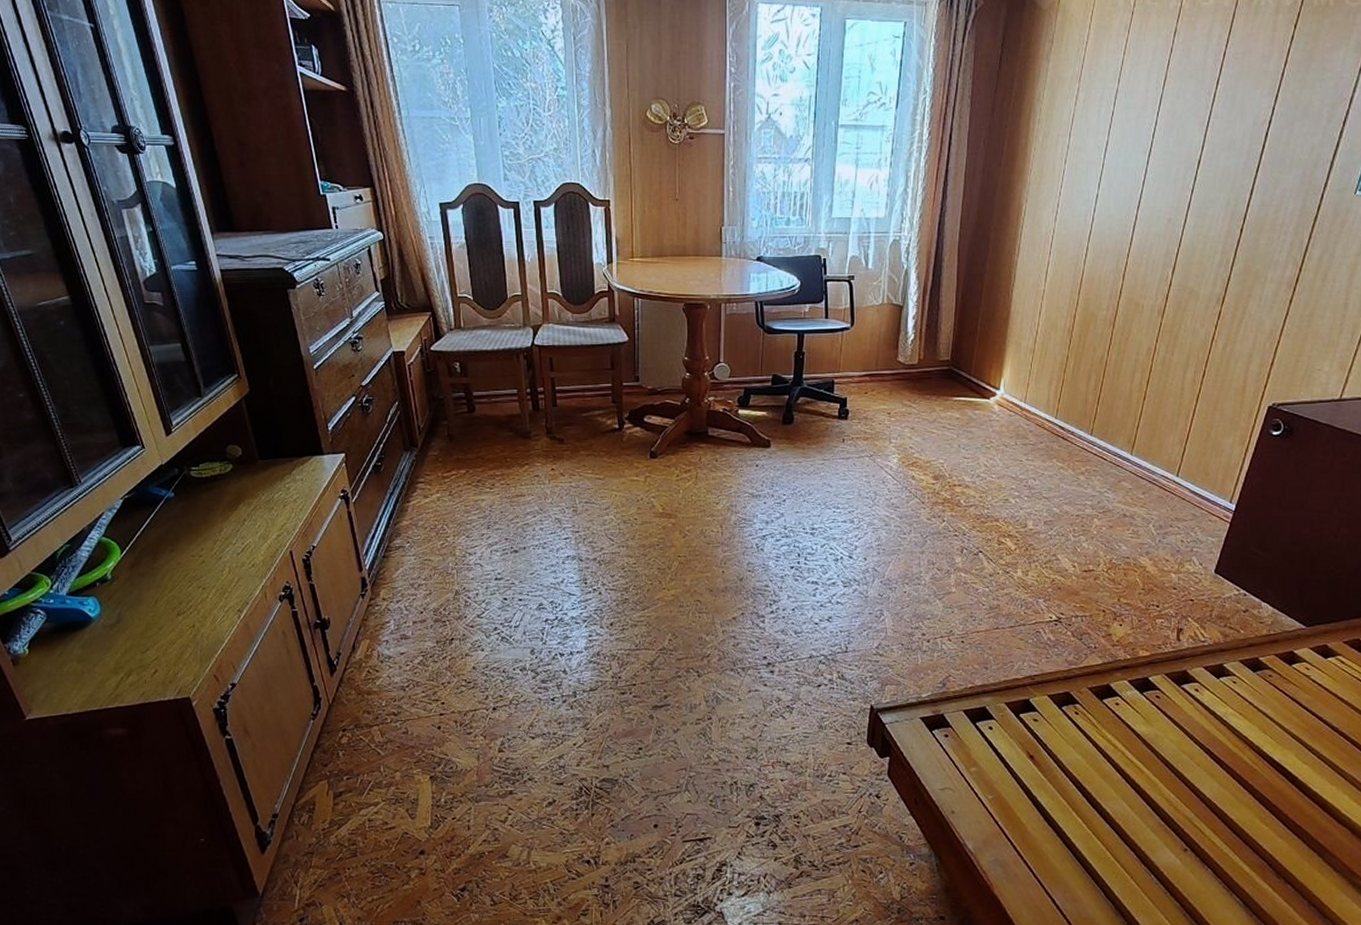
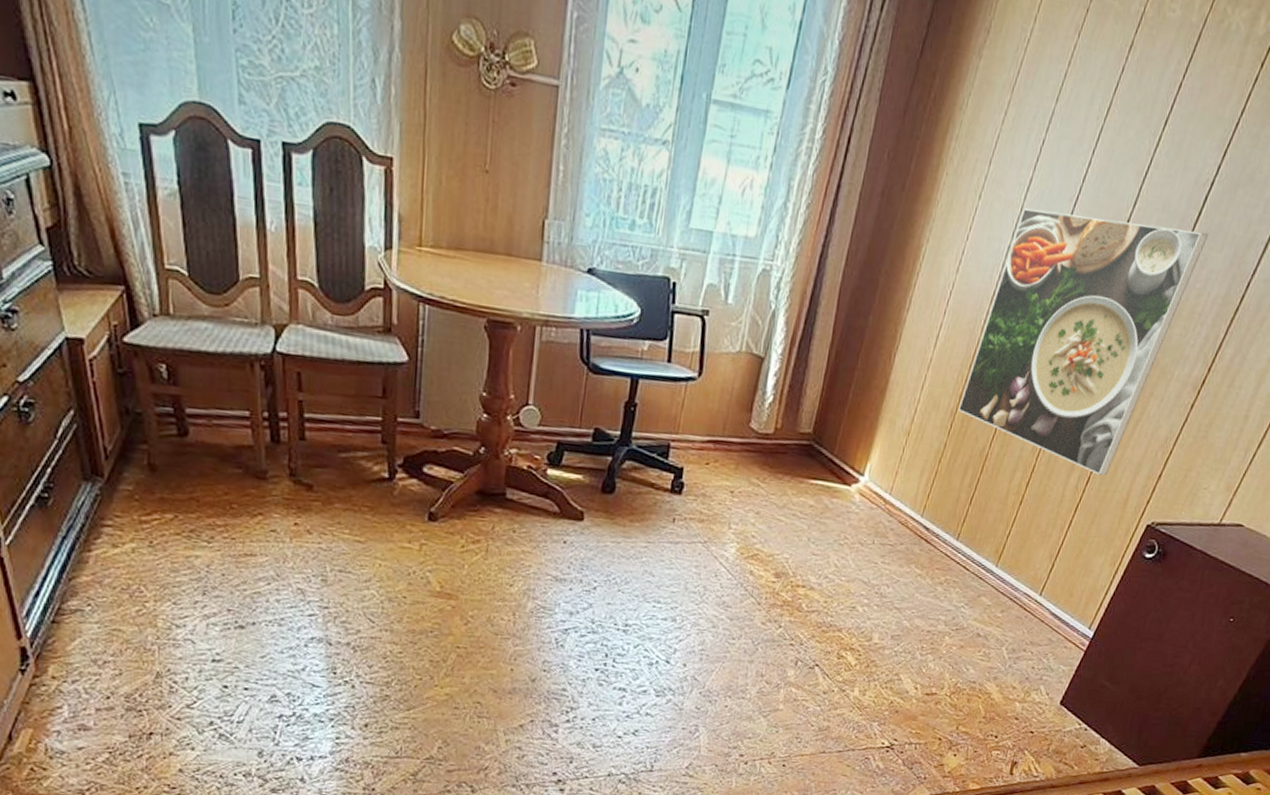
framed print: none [1075,160,1276,368] -> present [959,208,1209,476]

